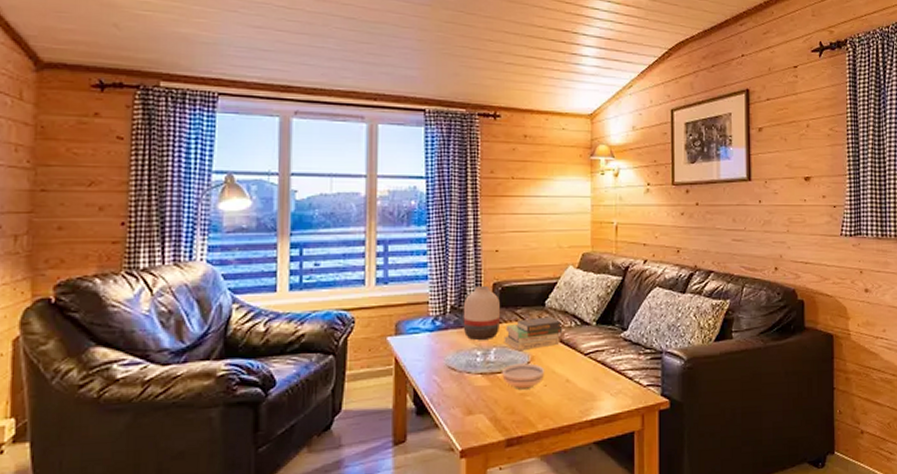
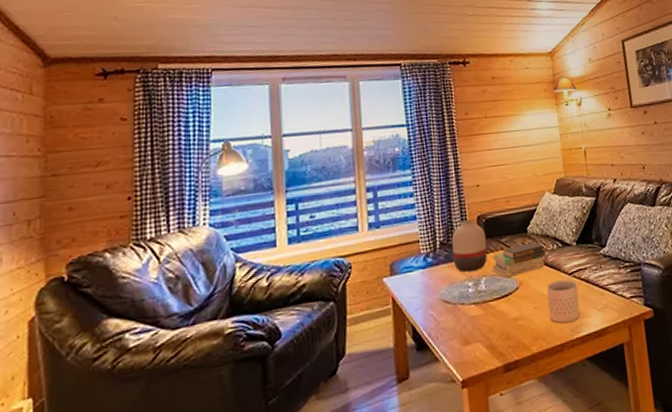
bowl: present [502,363,545,390] -> none [493,288,534,315]
mug: none [560,360,593,405] -> present [547,279,580,324]

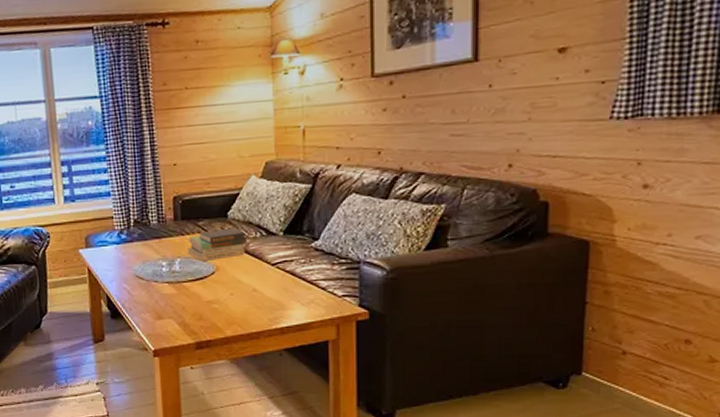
vase: present [451,220,487,272] -> none [145,200,183,251]
mug: present [547,279,580,324] -> none [246,270,282,313]

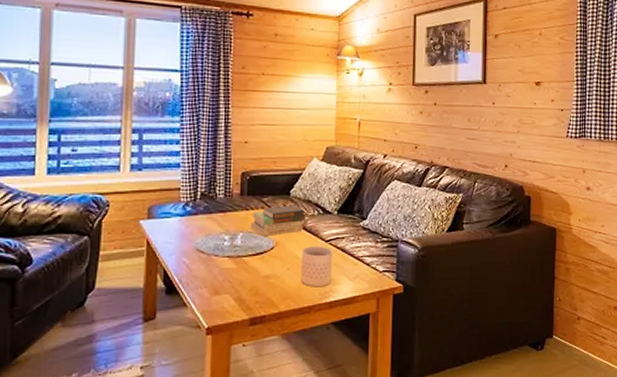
mug: none [246,270,282,313] -> present [301,246,333,287]

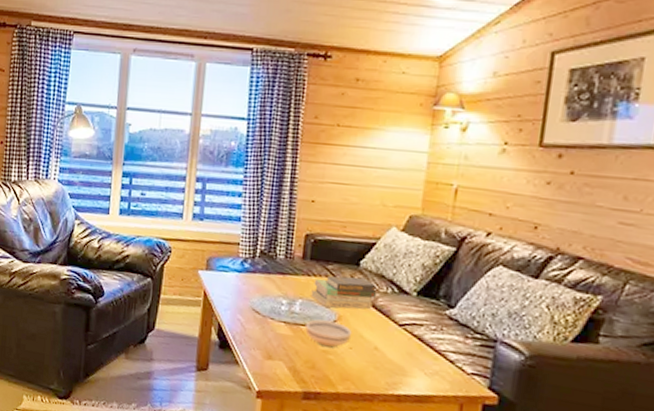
bowl: none [248,248,289,272] -> present [305,319,353,348]
mug: present [301,246,333,287] -> none [365,327,408,376]

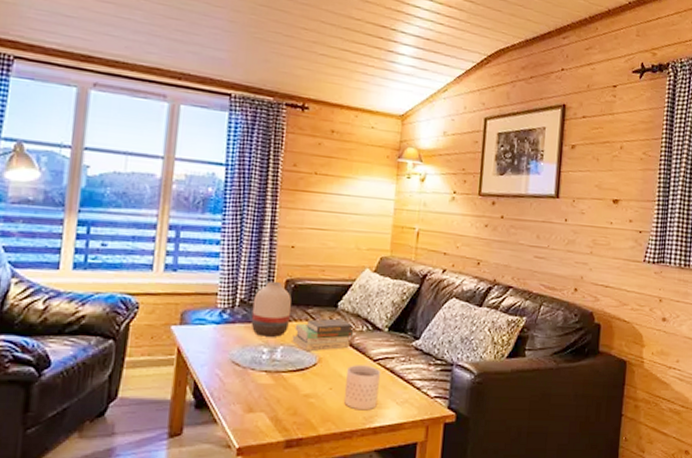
vase: none [270,235,311,290] -> present [251,282,292,337]
bowl: present [305,319,353,348] -> none [287,364,332,391]
mug: none [365,327,408,376] -> present [344,365,381,411]

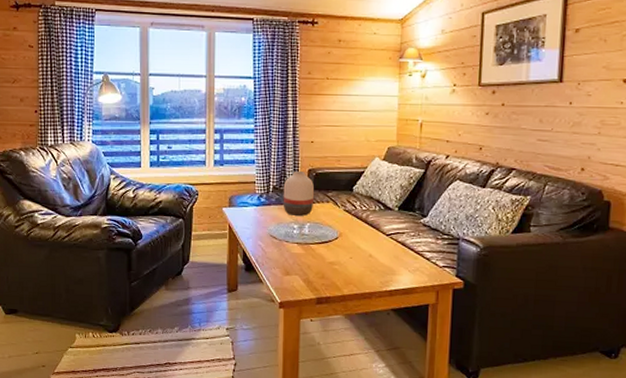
books: present [292,318,353,351] -> none [316,200,367,227]
mug: present [344,365,381,411] -> none [363,238,394,276]

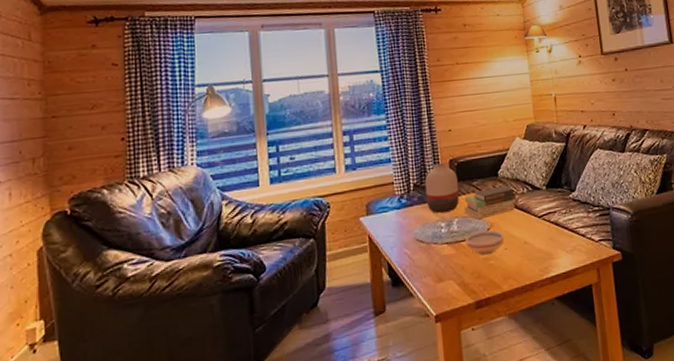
bowl: none [314,238,351,259] -> present [465,229,505,255]
books: none [316,200,367,227] -> present [464,185,516,219]

